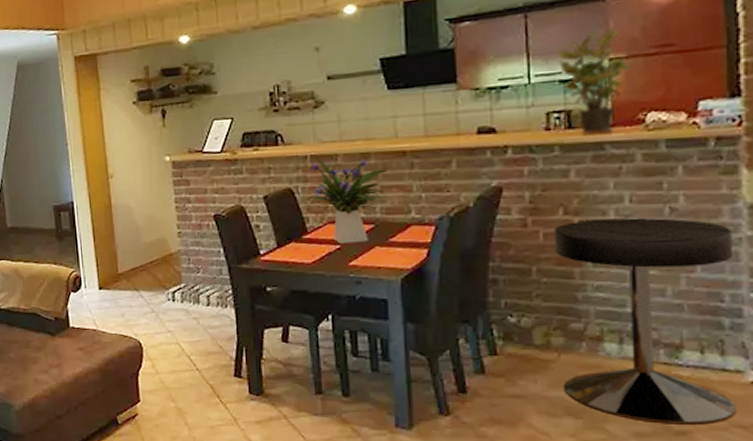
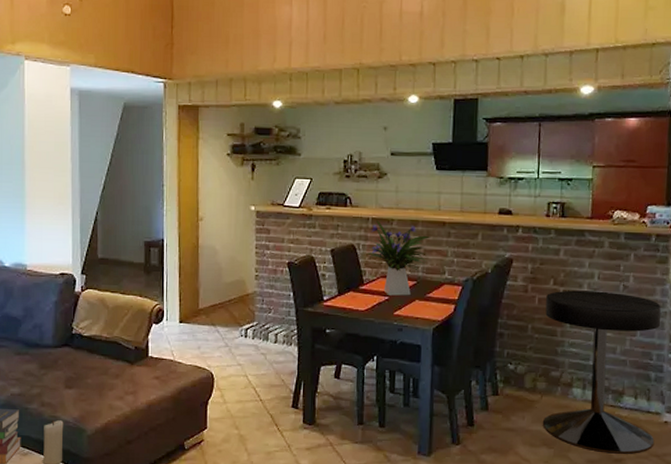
potted plant: present [557,28,629,137] -> none [559,143,606,226]

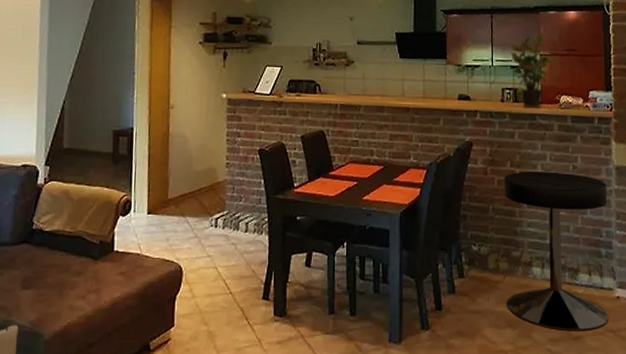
flower arrangement: present [361,220,431,296] -> none [331,106,396,181]
potted plant: none [559,143,606,226] -> present [510,33,551,110]

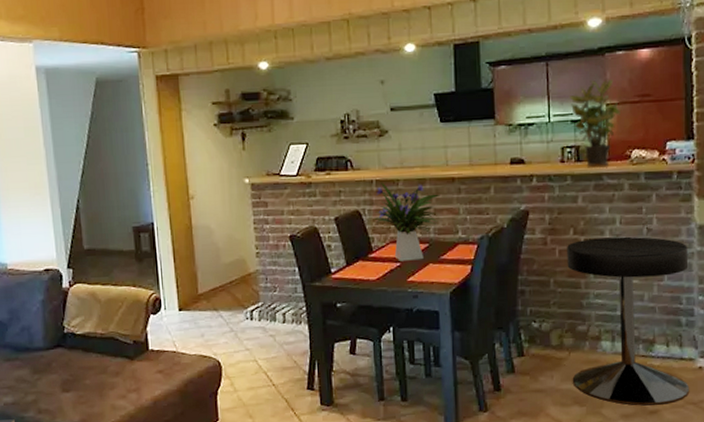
flower arrangement: none [331,106,396,181] -> present [367,182,440,261]

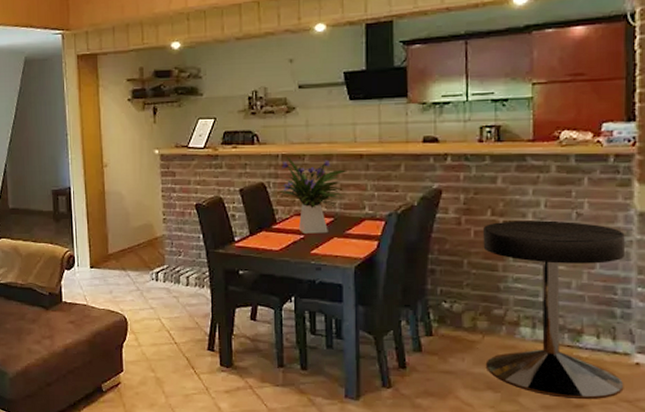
potted plant: present [570,79,620,169] -> none [491,57,548,150]

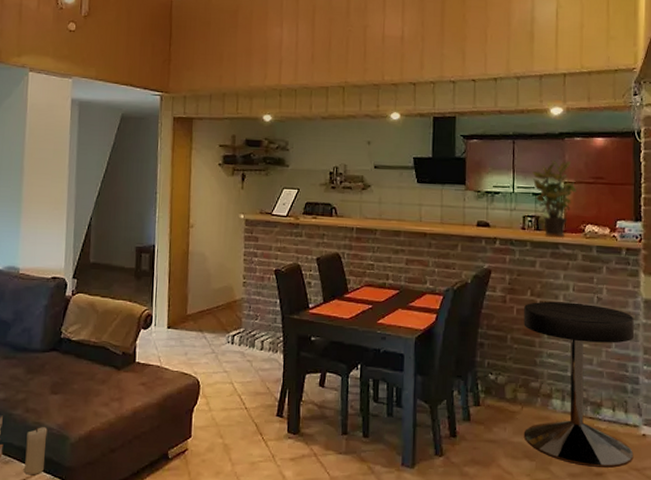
flower arrangement: present [272,156,347,234] -> none [346,230,413,305]
potted plant: none [491,57,548,150] -> present [532,160,577,239]

